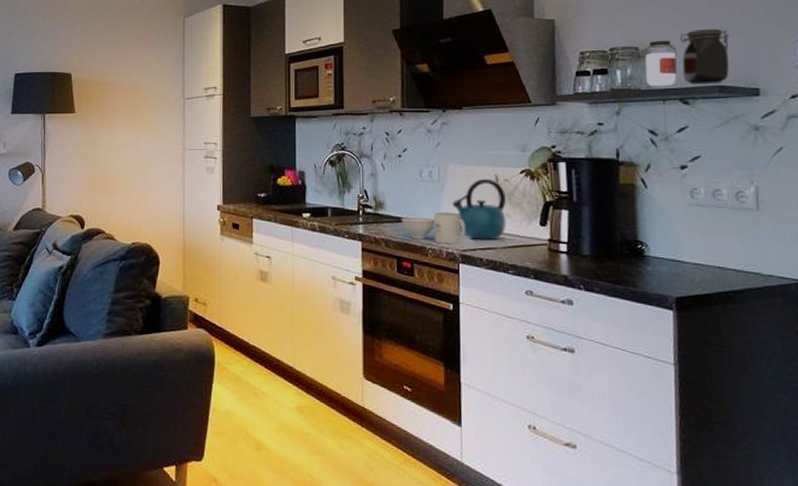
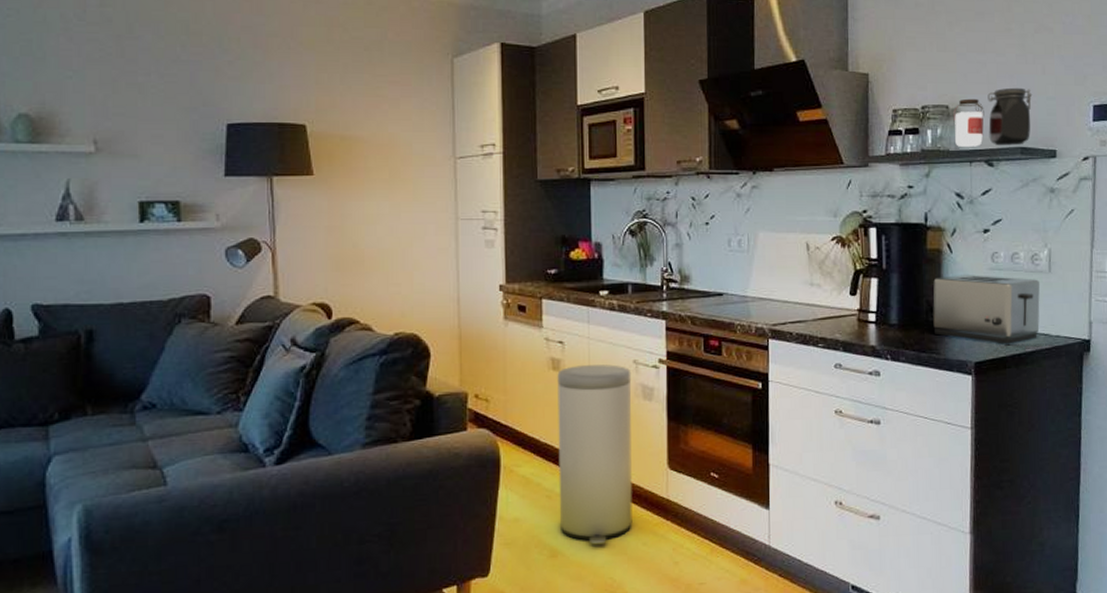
pedal bin: none [264,278,330,443] -> present [557,364,632,545]
bowl: present [401,216,435,240] -> none [708,290,744,315]
mug: present [433,212,466,244] -> none [742,284,776,319]
kettle: present [452,178,507,240] -> none [762,246,817,312]
toaster: none [627,209,749,281] -> present [932,274,1040,345]

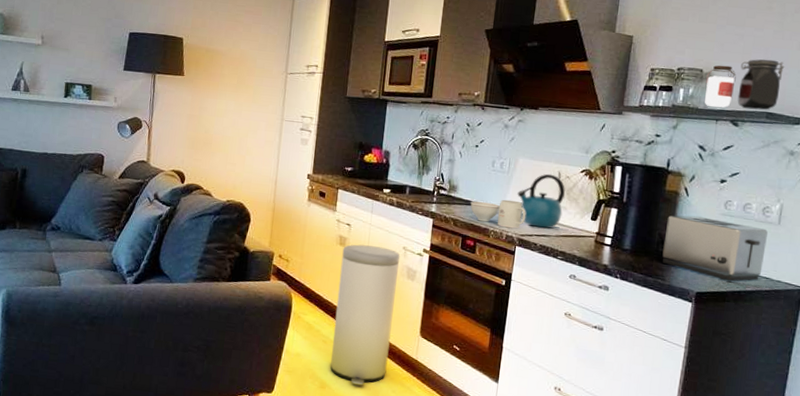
bowl: none [708,290,744,315] -> present [470,201,500,222]
mug: none [742,284,776,319] -> present [497,199,526,229]
kettle: none [762,246,817,312] -> present [517,173,565,228]

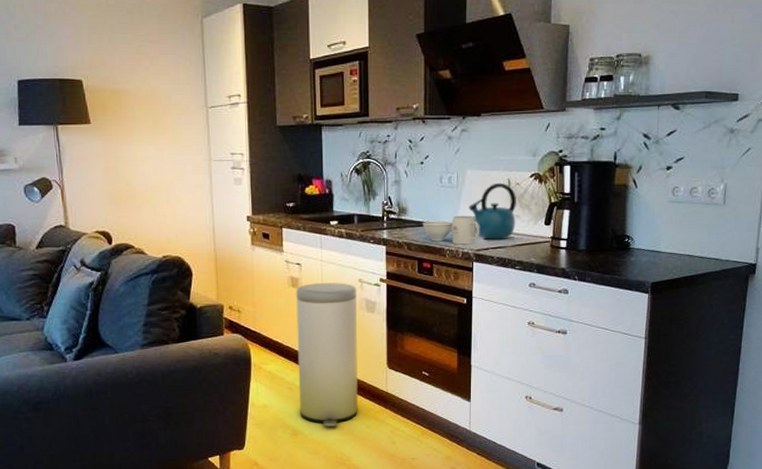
toaster: present [662,215,768,282] -> none [617,206,714,268]
jar: present [705,65,736,108] -> none [645,47,674,92]
jar: present [737,59,785,111] -> none [677,36,720,90]

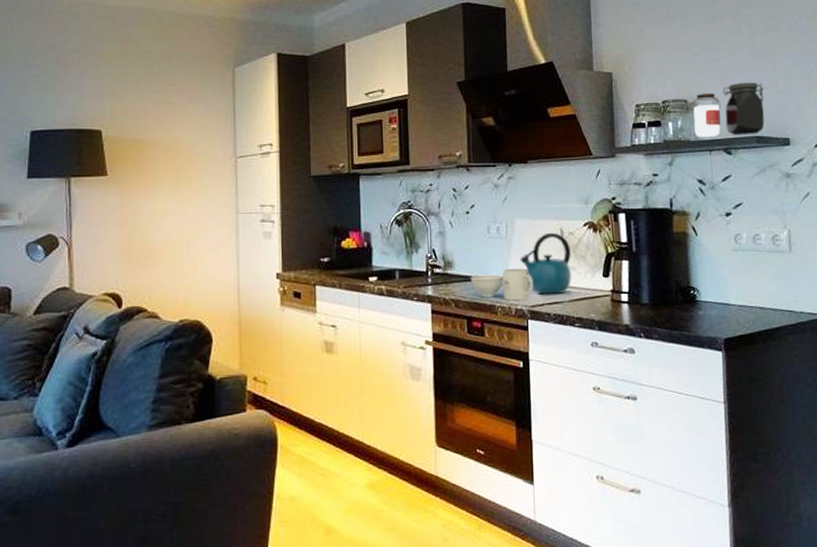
pedal bin: present [296,283,358,427] -> none [330,346,403,522]
jar: none [645,47,674,92] -> present [692,93,721,137]
jar: none [677,36,720,90] -> present [723,82,765,135]

